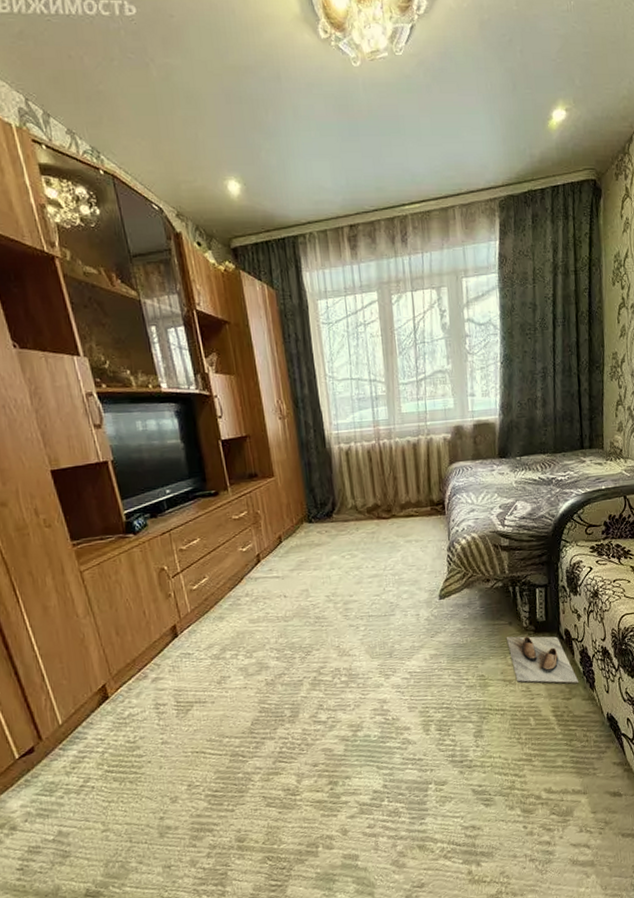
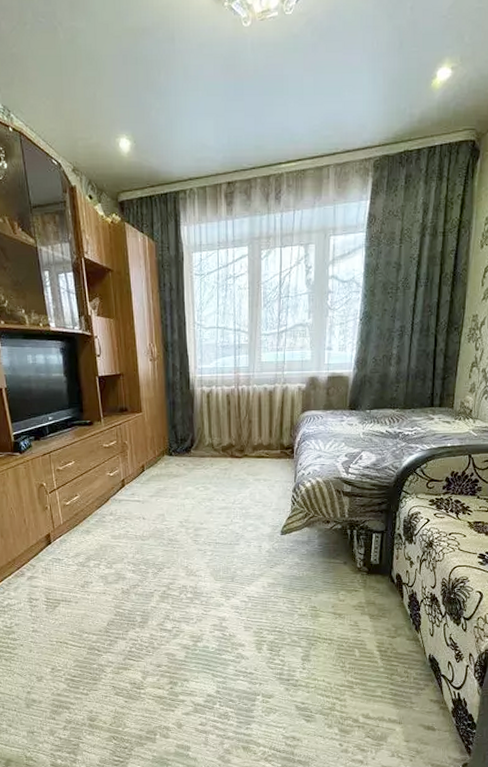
shoe: present [506,636,579,684] -> none [339,575,406,625]

